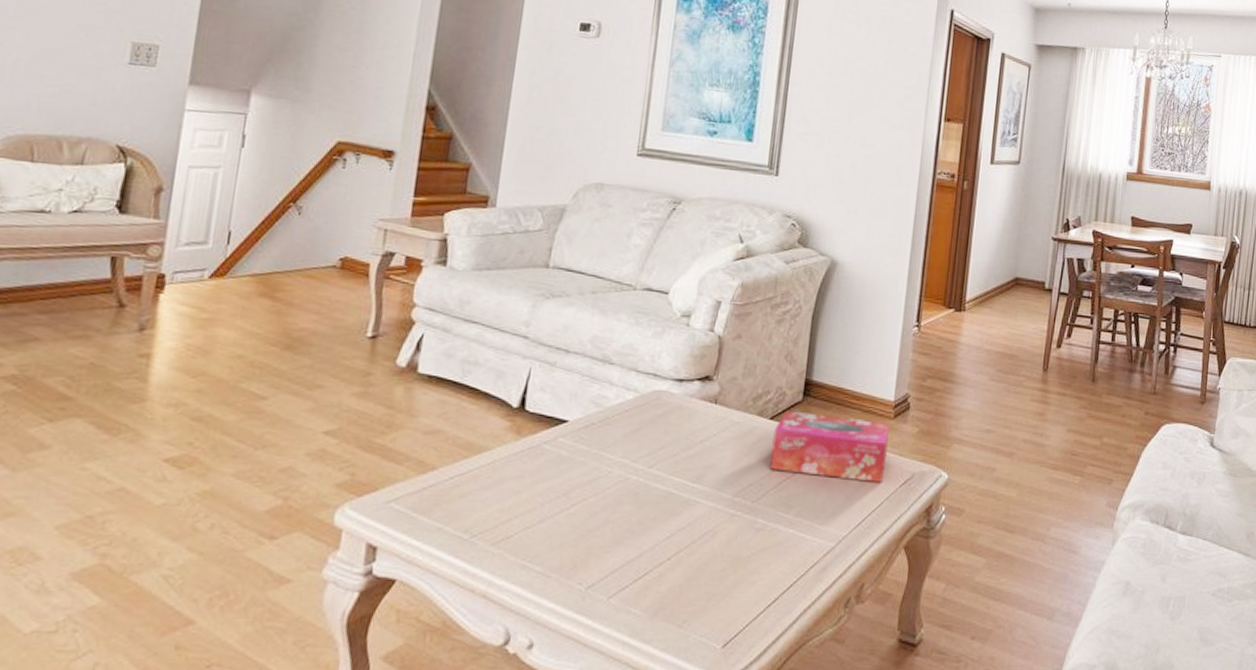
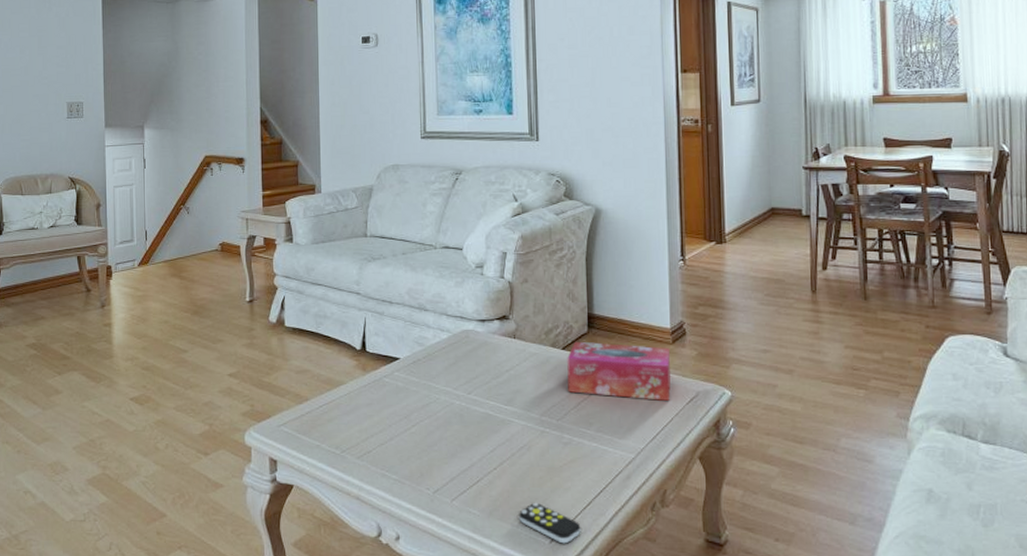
remote control: none [689,599,762,648] -> present [519,502,581,544]

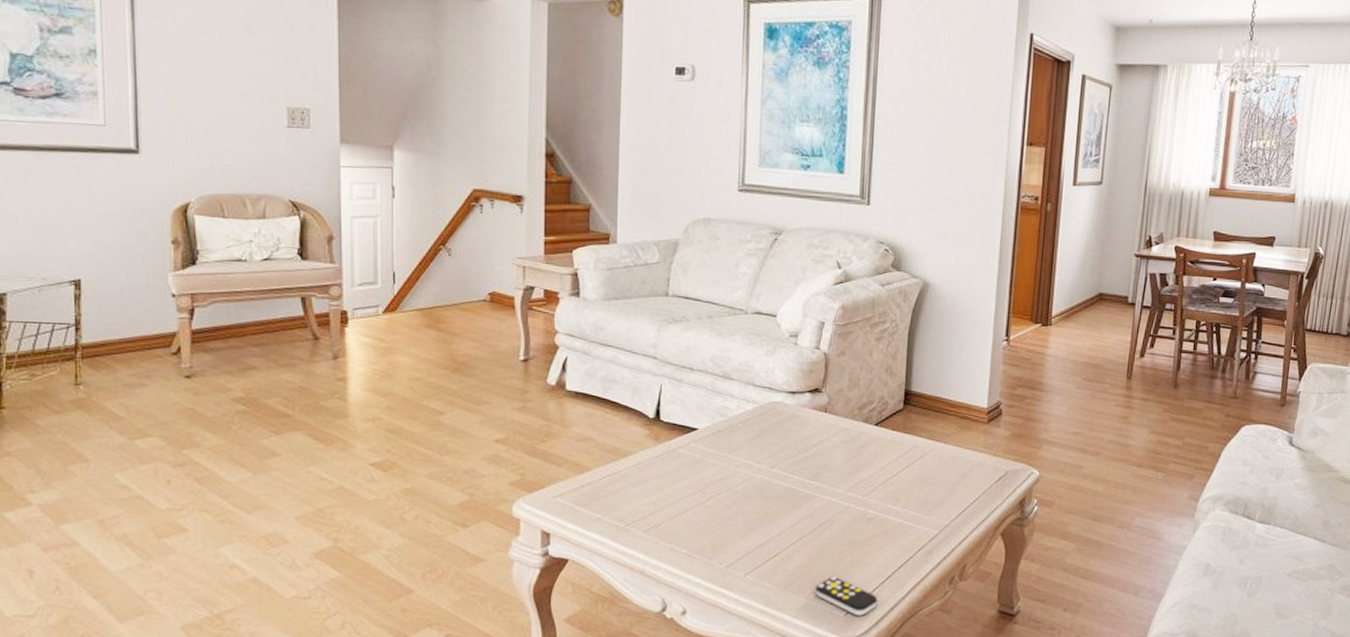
tissue box: present [567,341,671,401] -> none [877,417,984,479]

